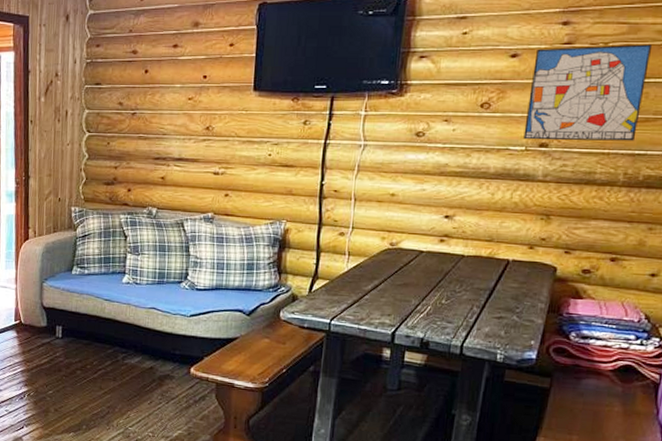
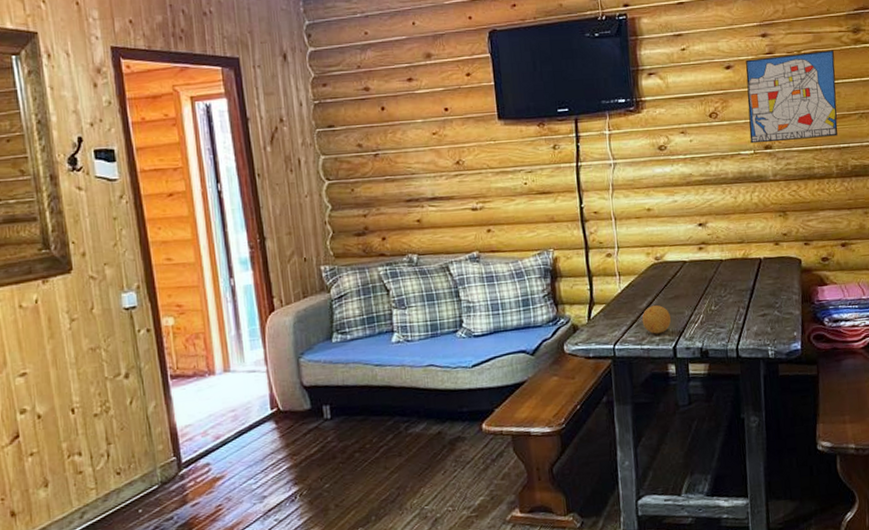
fruit: none [364,289,395,317] -> present [642,305,671,334]

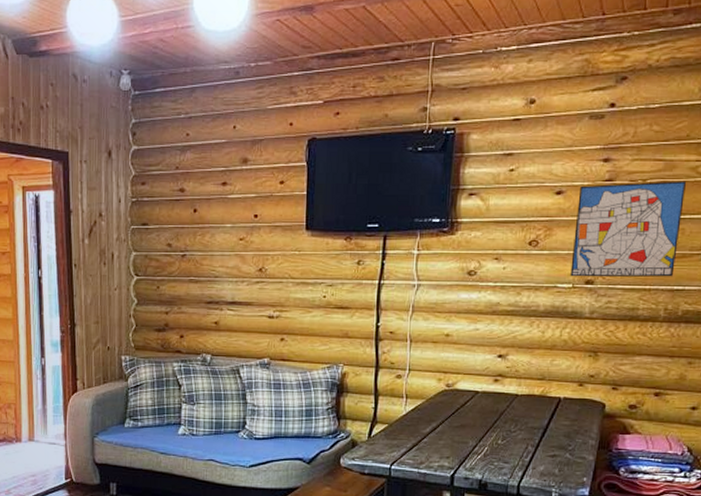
fruit: present [642,305,671,334] -> none [423,432,453,460]

